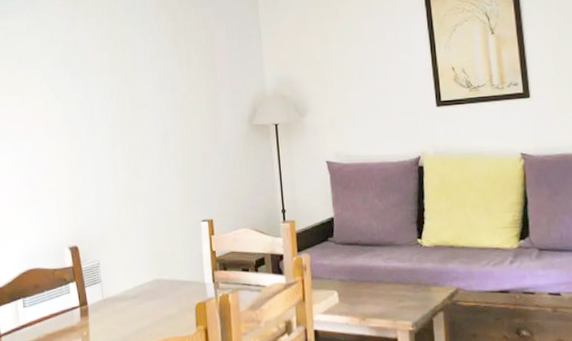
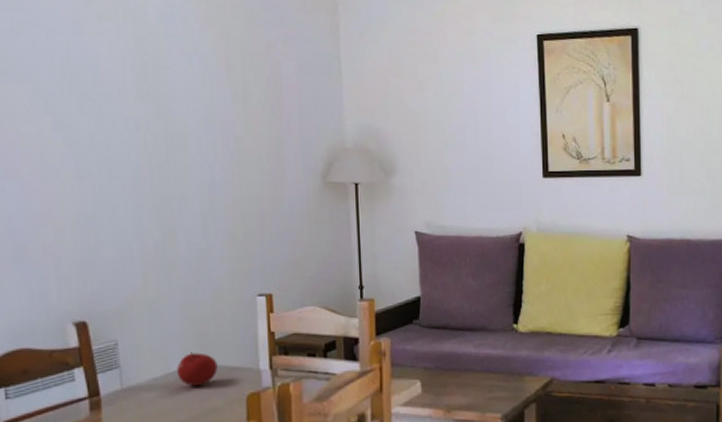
fruit: none [142,268,173,298] -> present [177,351,218,387]

